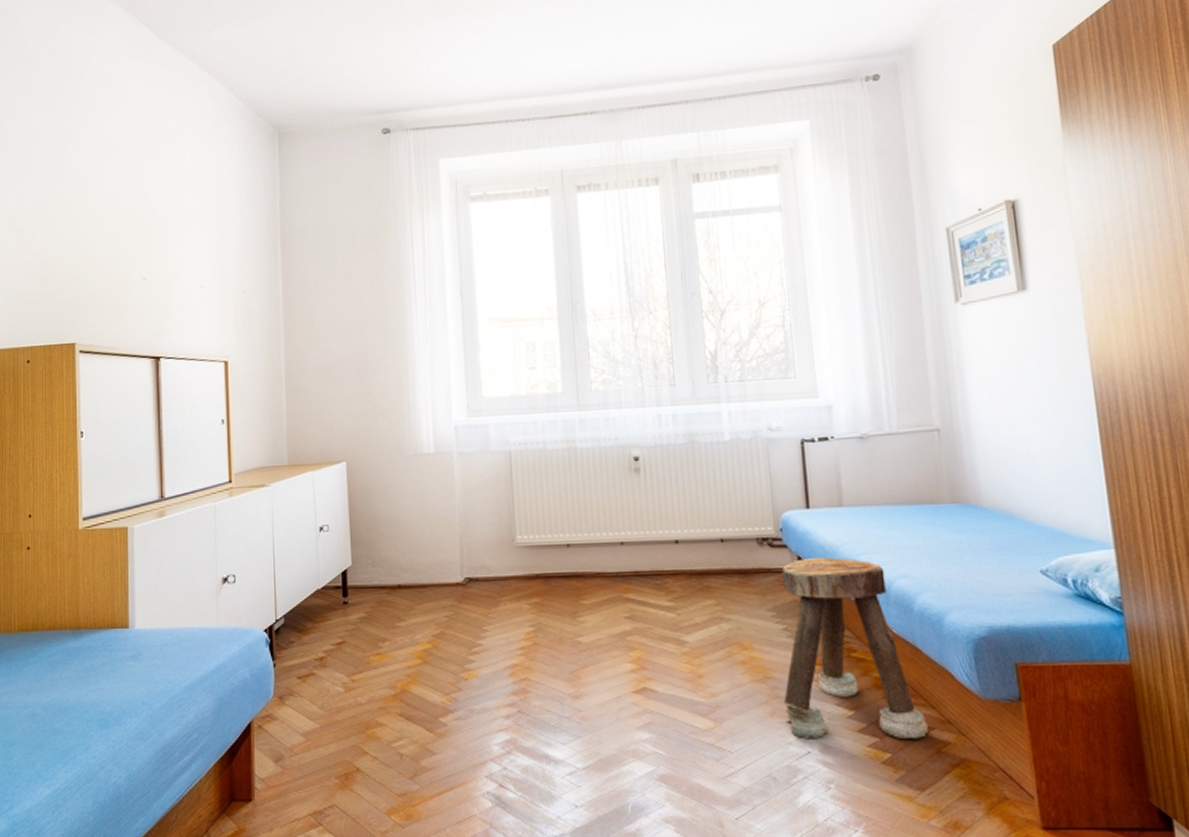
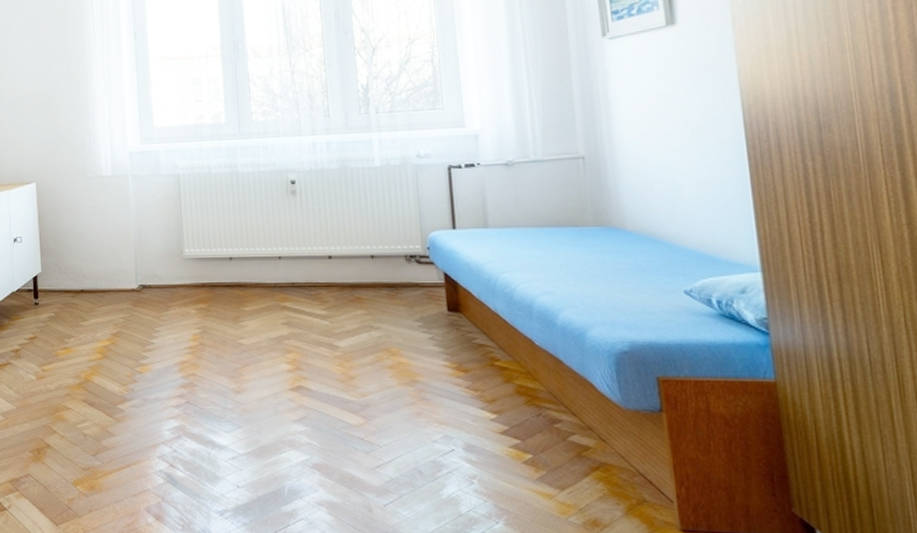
stool: present [781,556,928,740] -> none [428,273,569,443]

